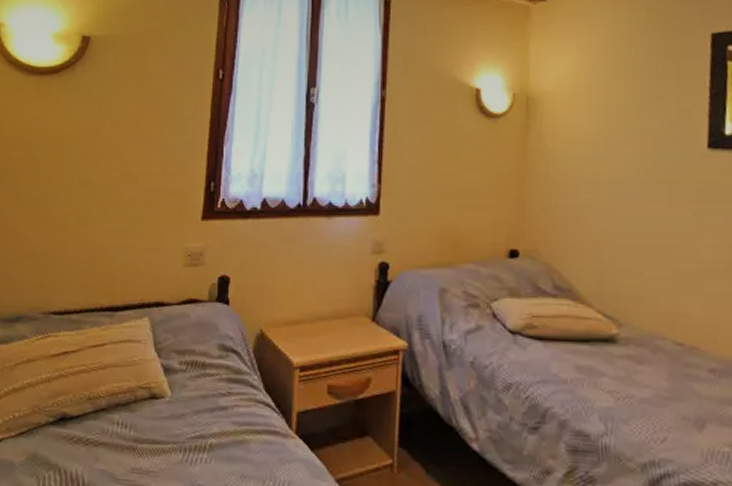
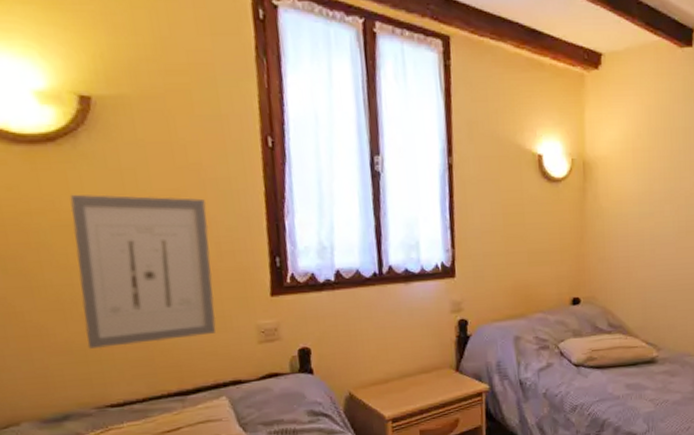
wall art: none [47,117,160,257] -> present [69,194,216,349]

